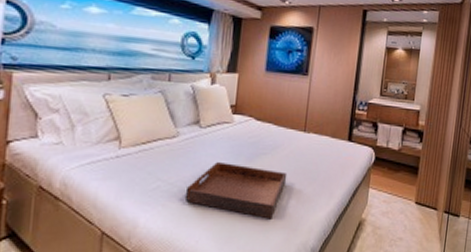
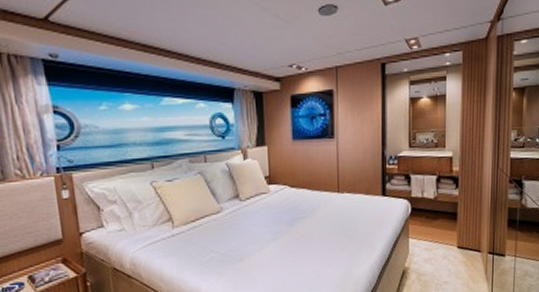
serving tray: present [184,162,288,219] -> none [236,230,328,277]

